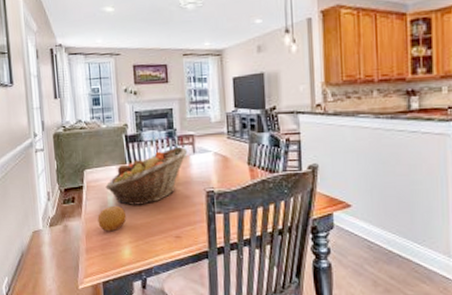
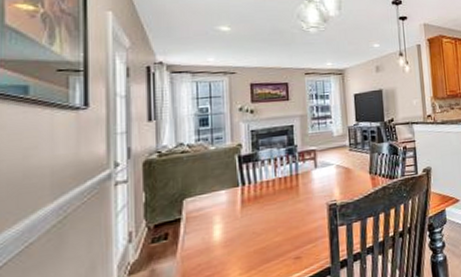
fruit: present [97,205,127,232] -> none [199,234,237,267]
fruit basket: present [105,146,188,205] -> none [211,162,309,233]

